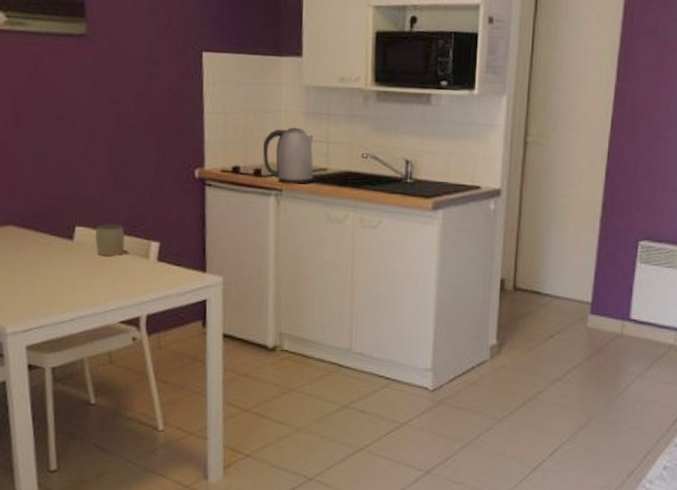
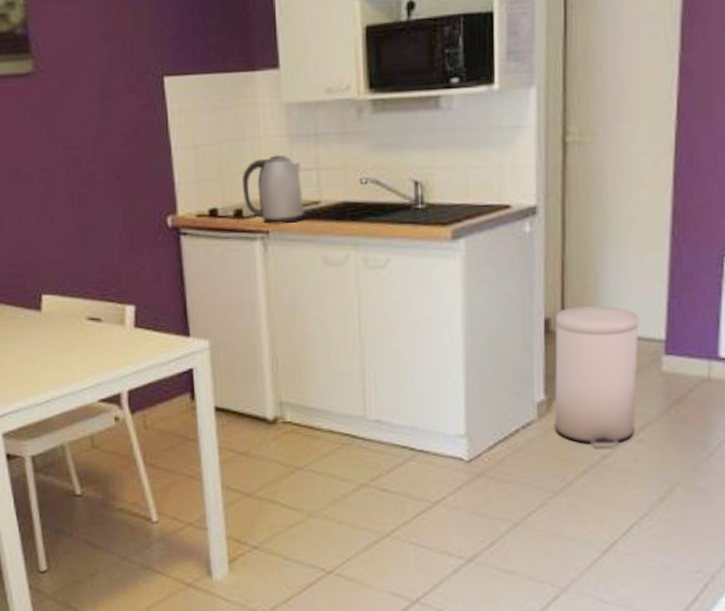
mug: present [95,223,125,257] -> none [64,288,97,327]
pedal bin: none [502,271,573,385] -> present [554,305,639,447]

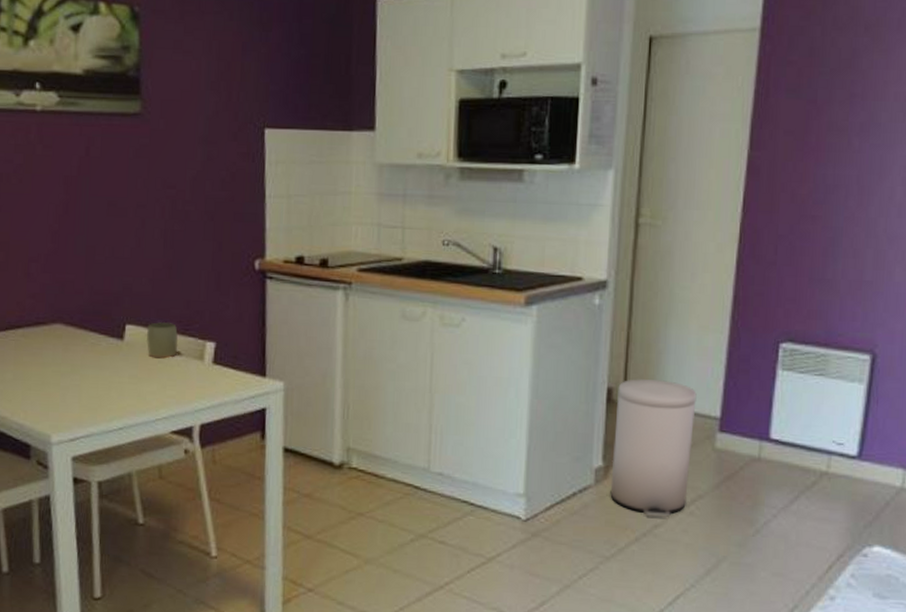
mug: none [64,288,97,327] -> present [147,321,179,359]
kettle: present [241,155,305,225] -> none [329,211,387,277]

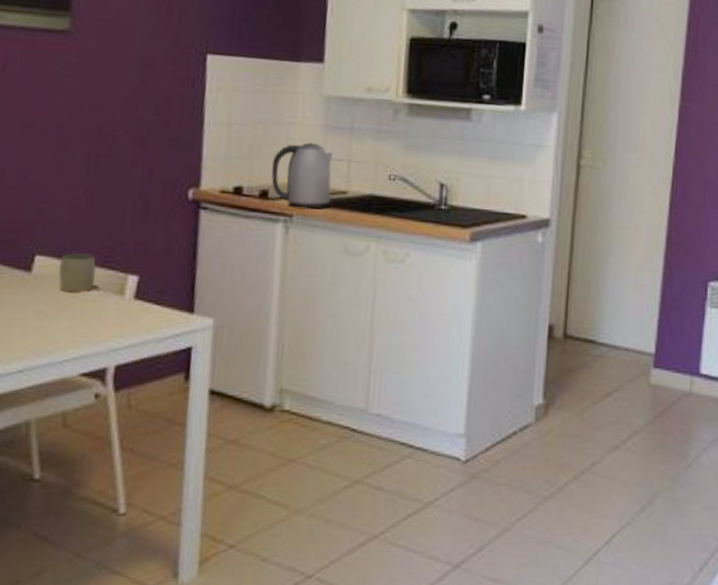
kettle: none [329,211,387,277] -> present [271,142,332,210]
pedal bin: present [610,379,697,517] -> none [550,316,633,454]

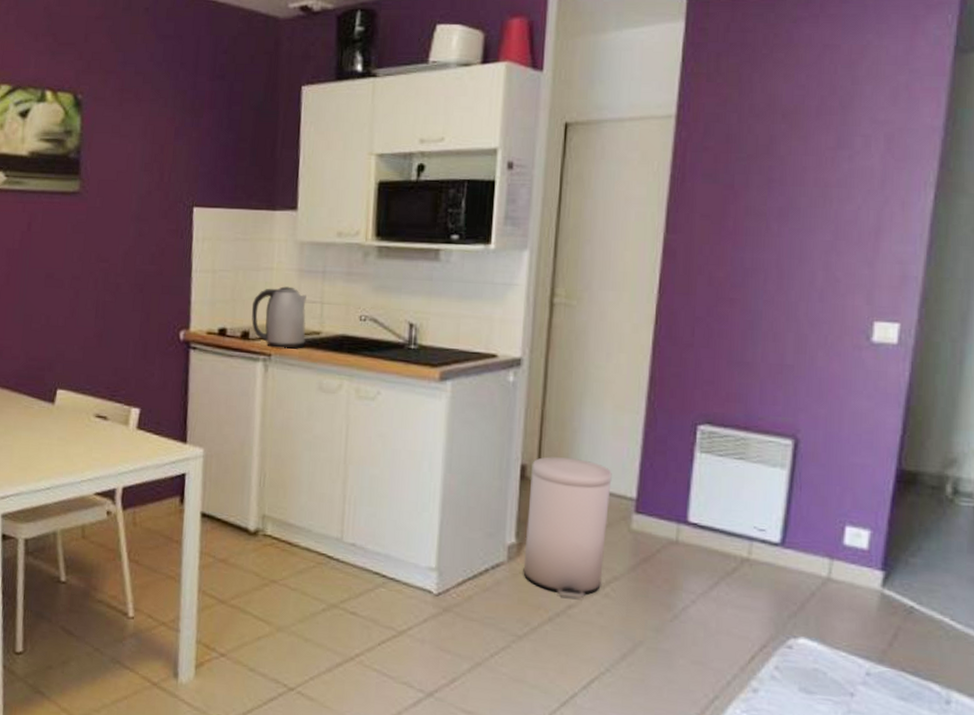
mug: present [58,252,96,293] -> none [76,387,106,422]
pedal bin: none [550,316,633,454] -> present [523,456,612,598]

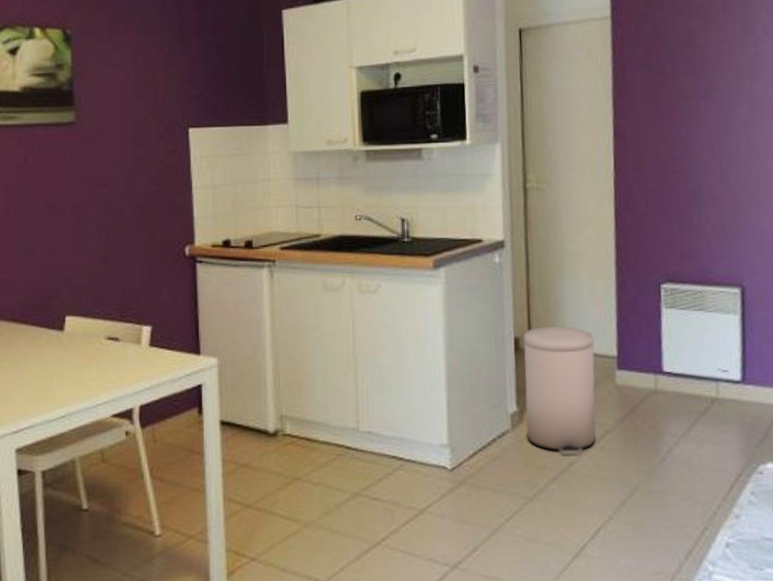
kettle: present [251,286,307,350] -> none [253,195,307,255]

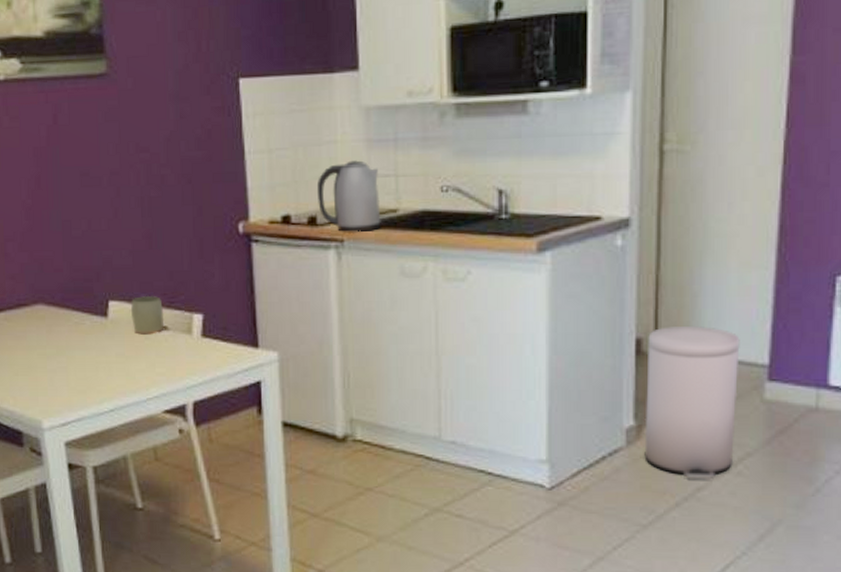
mug: none [86,310,116,346] -> present [131,295,164,335]
kettle: none [253,195,307,255] -> present [316,160,381,233]

